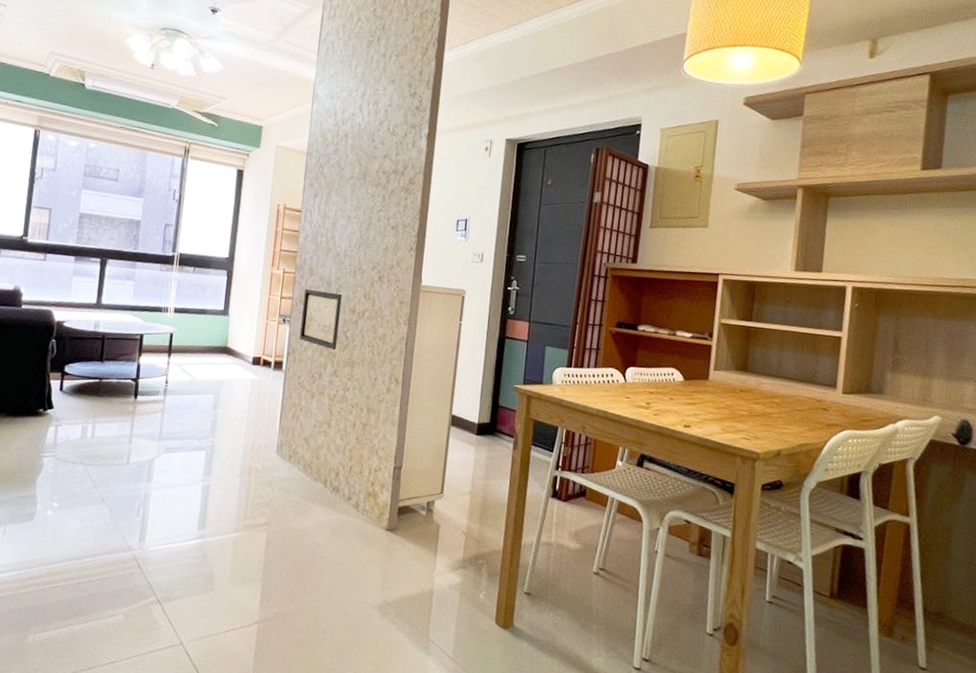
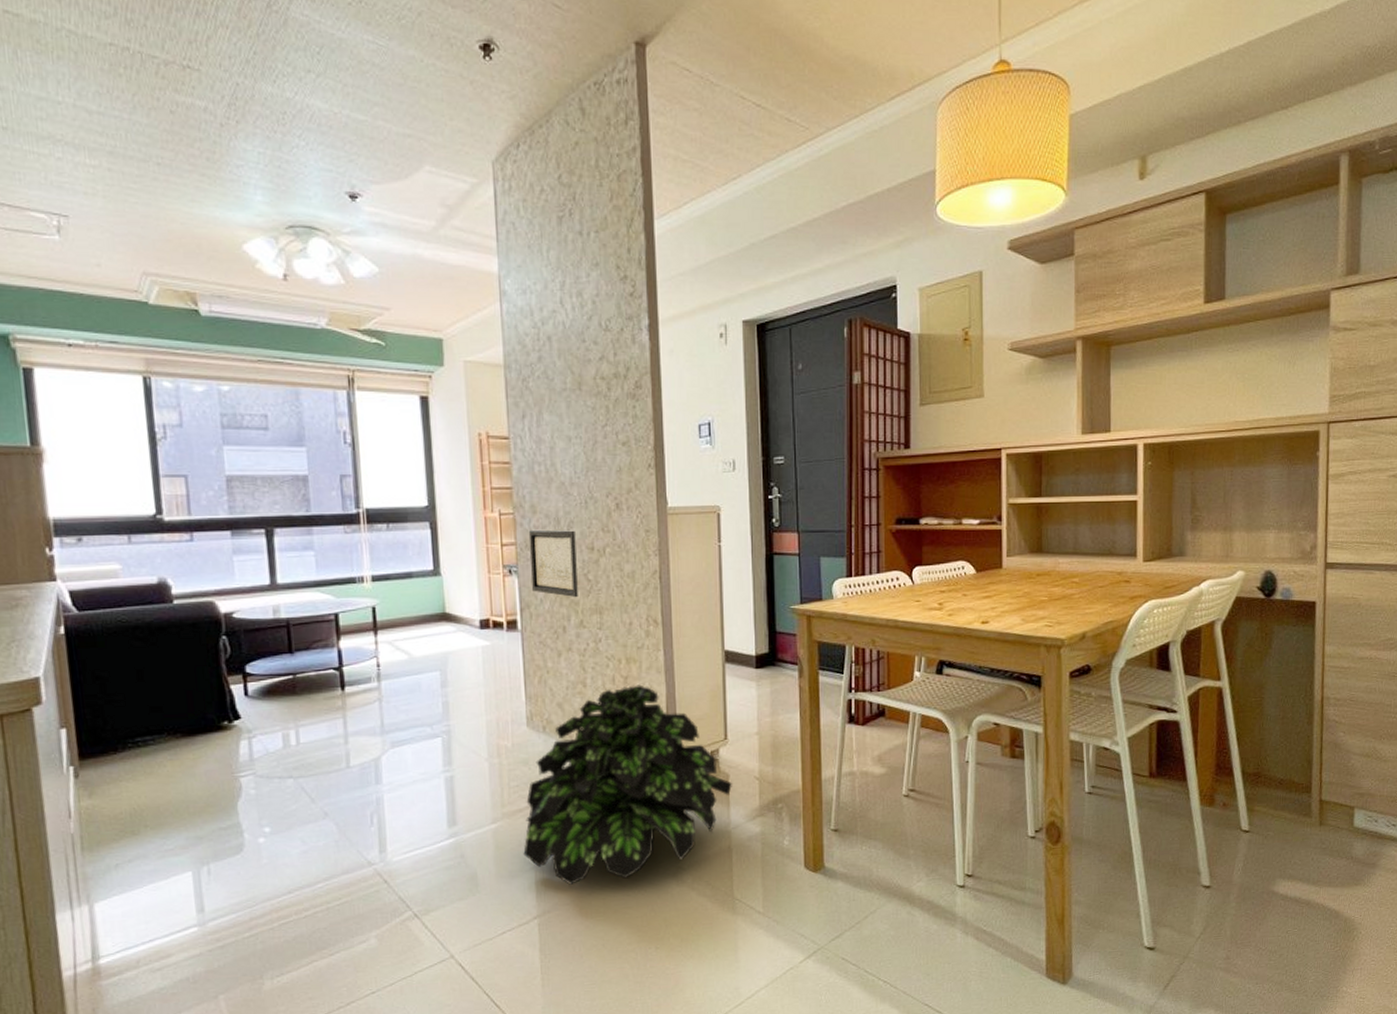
potted plant: none [255,432,443,603] -> present [523,684,733,885]

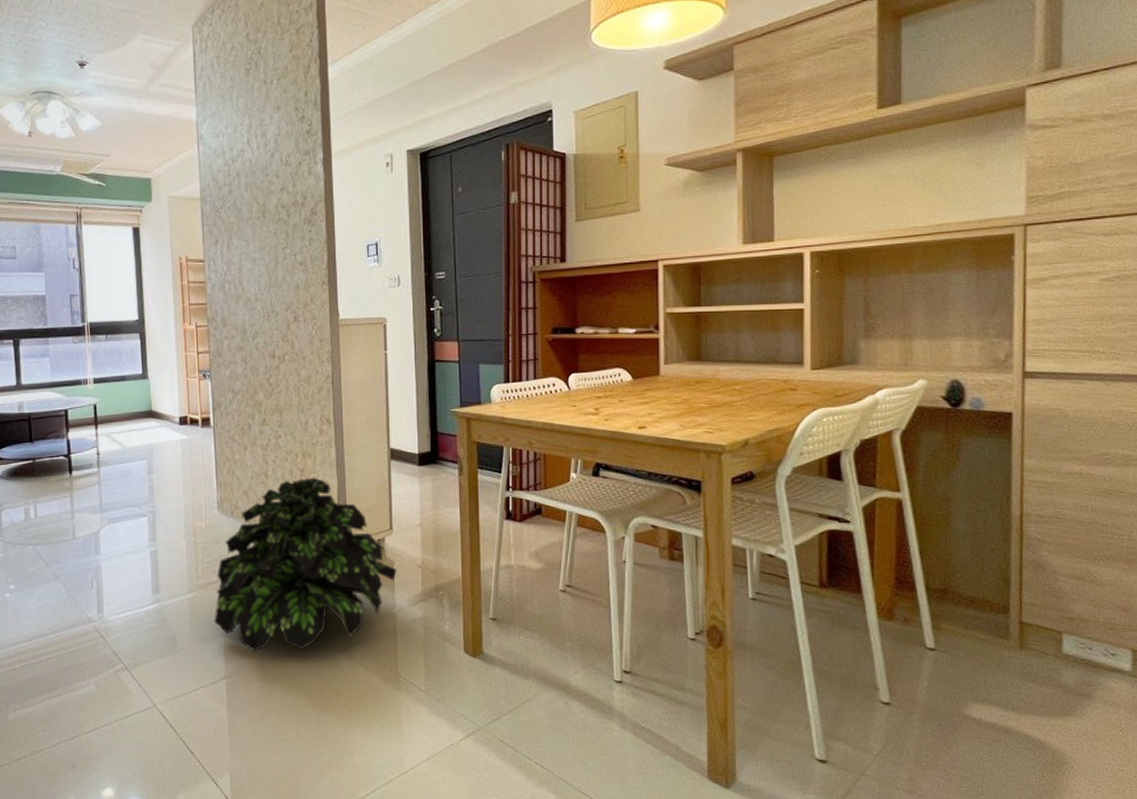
wall art: present [528,529,578,598] -> none [220,339,261,399]

